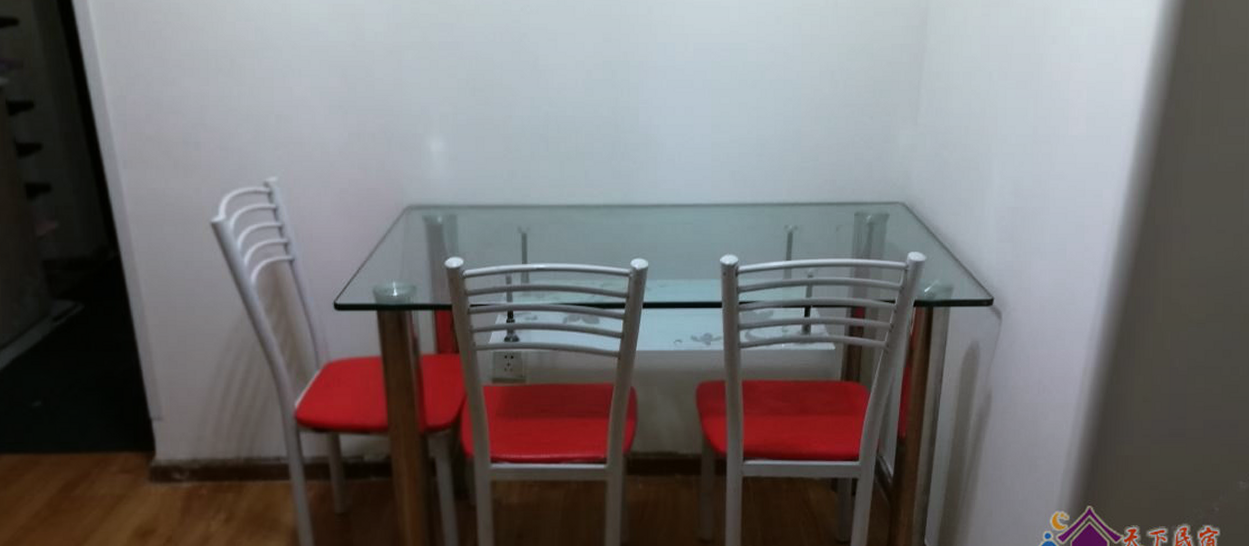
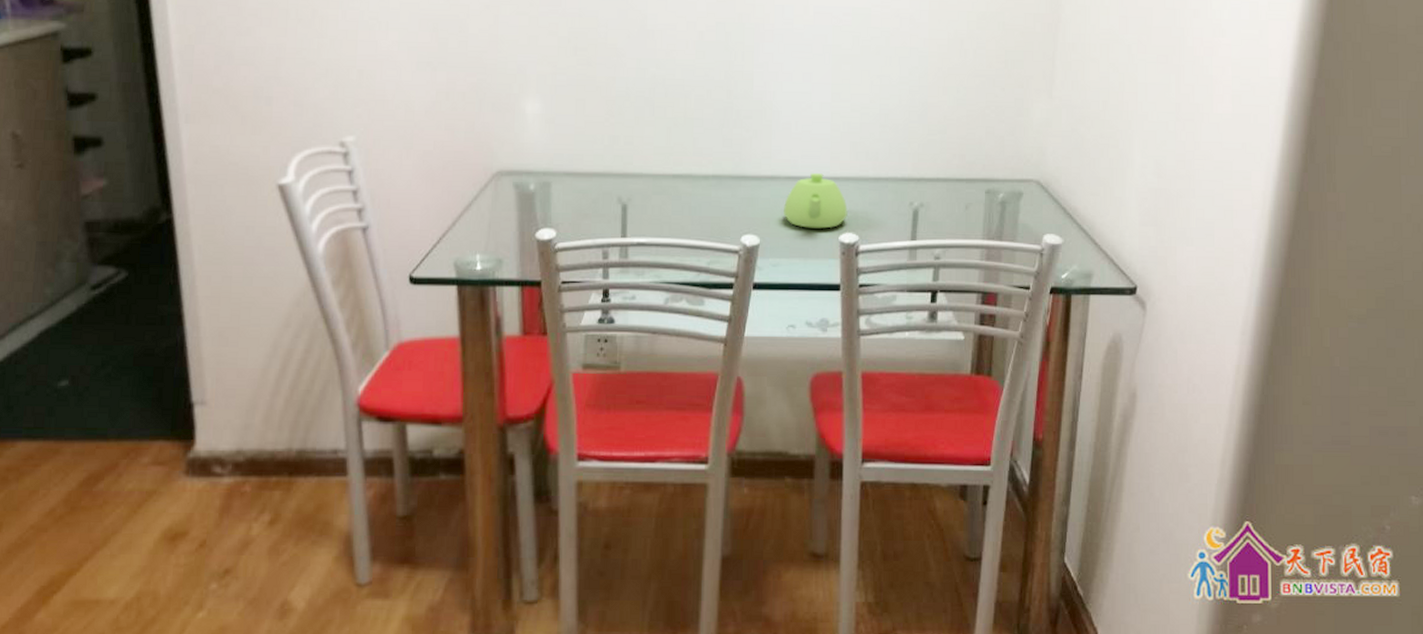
teapot: none [669,200,728,252] -> present [784,172,848,229]

